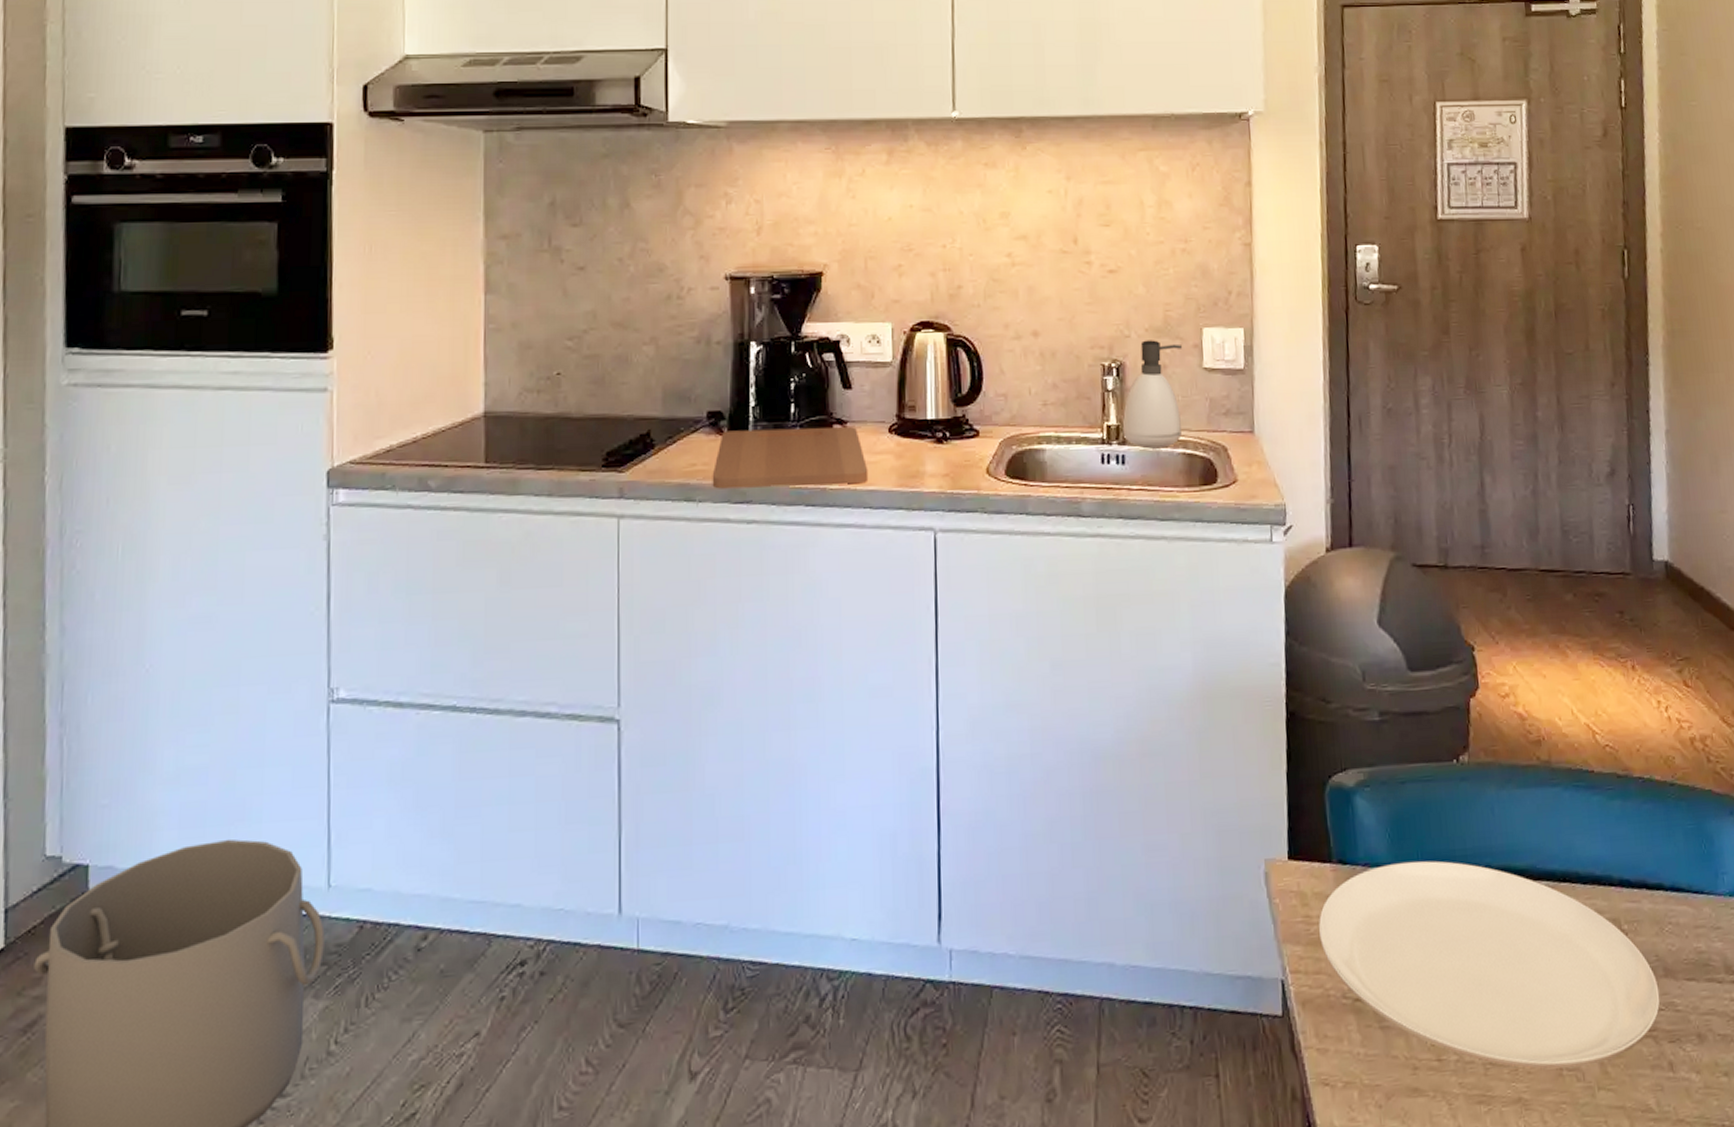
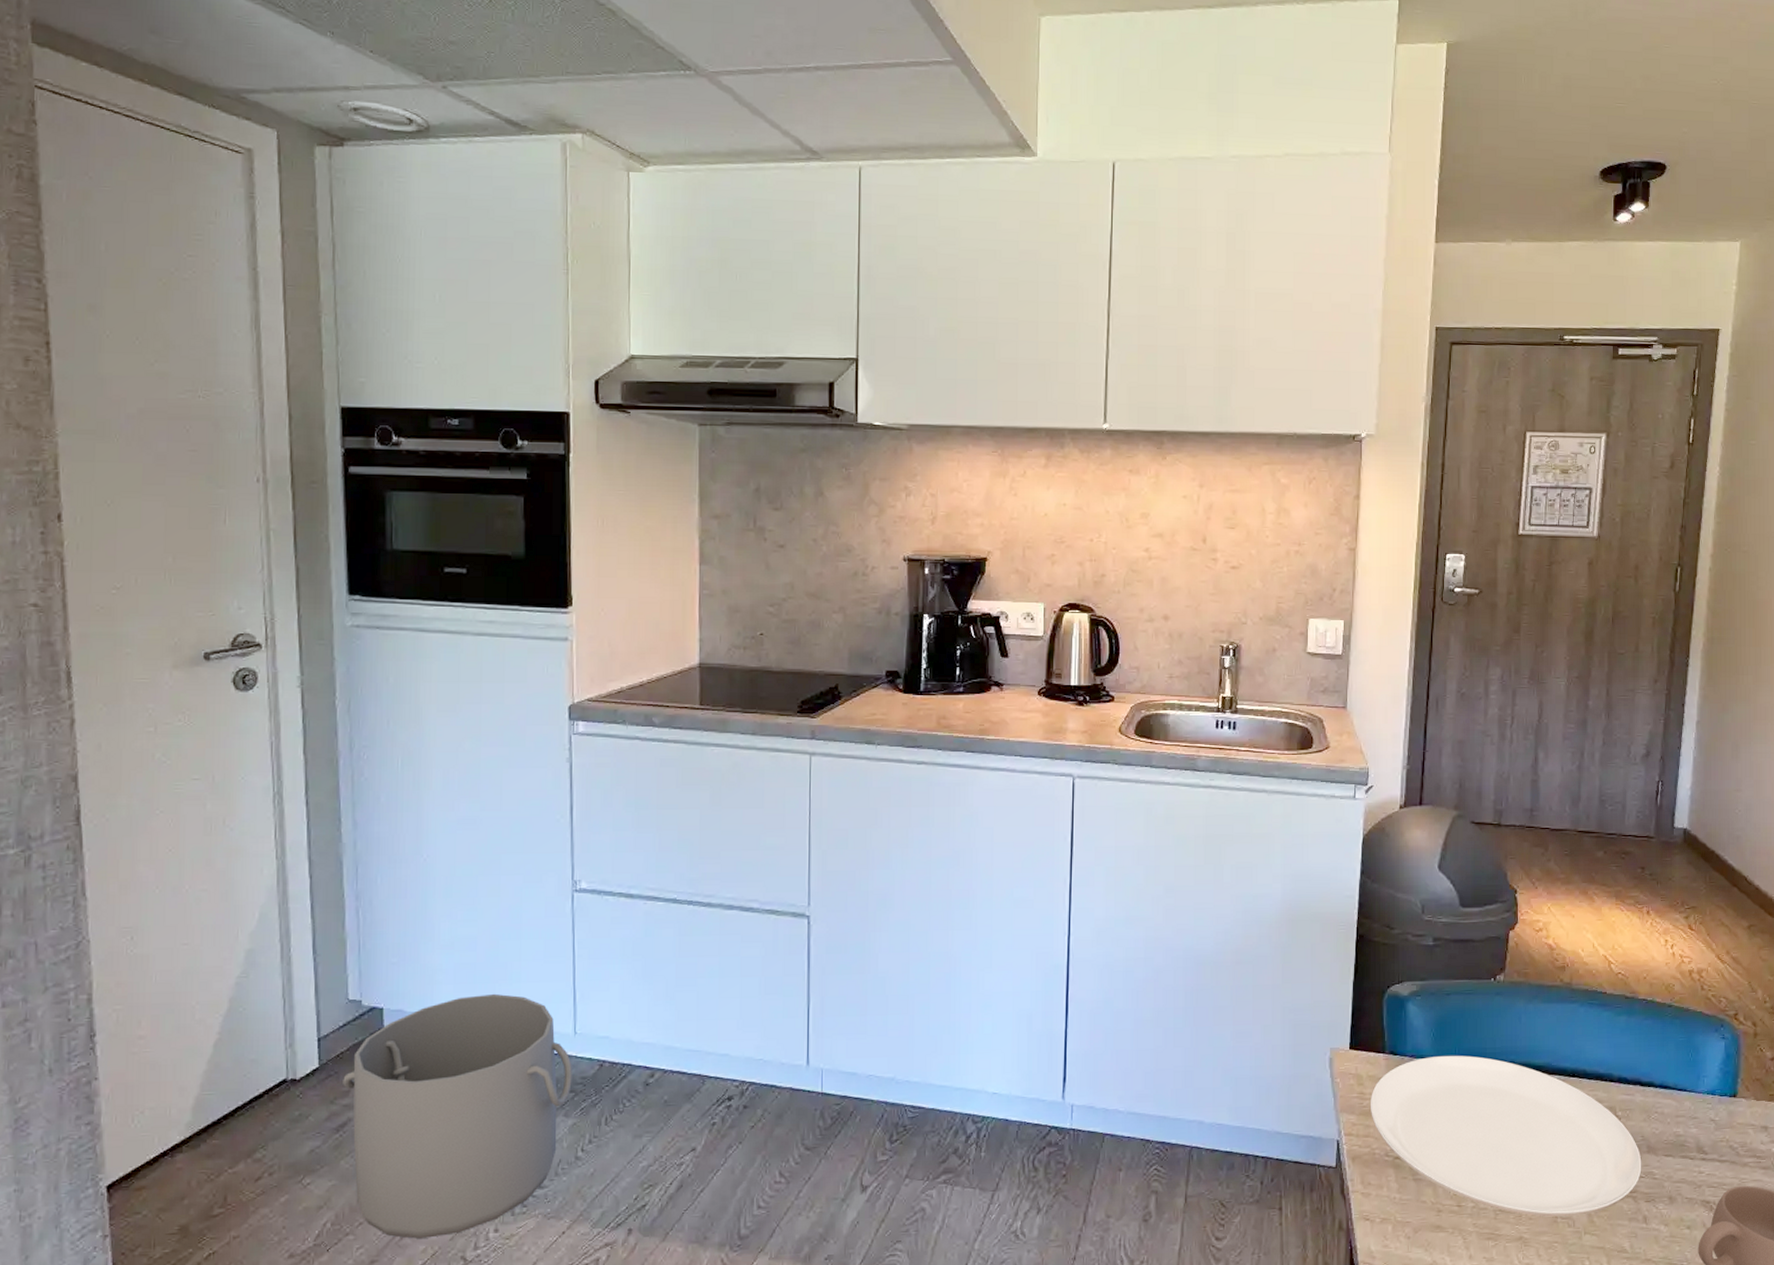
cutting board: present [712,427,869,489] -> none [889,687,1020,736]
soap dispenser: present [1122,340,1182,449] -> none [1235,627,1290,718]

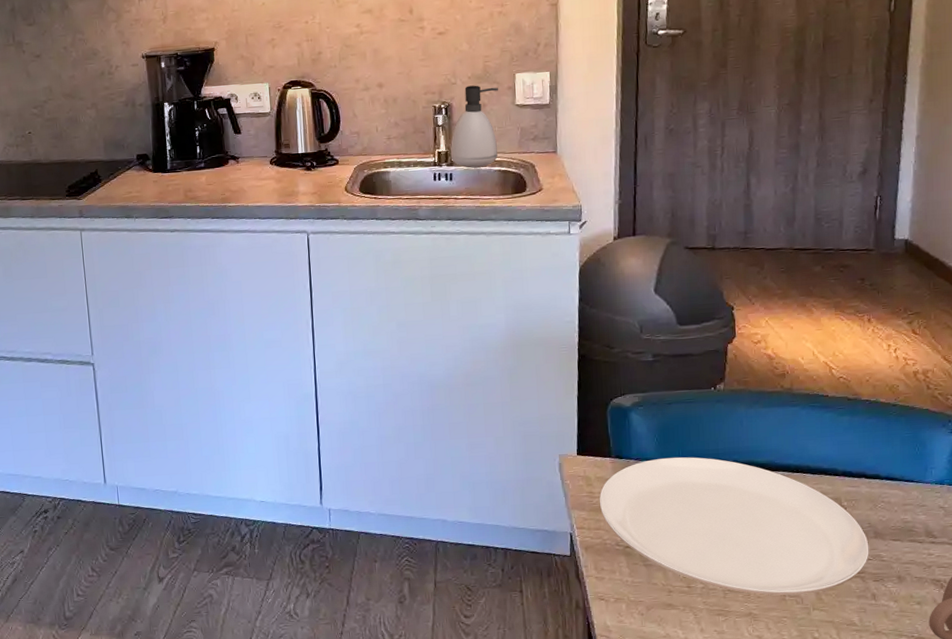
soap dispenser: none [1235,627,1290,718] -> present [450,85,498,168]

